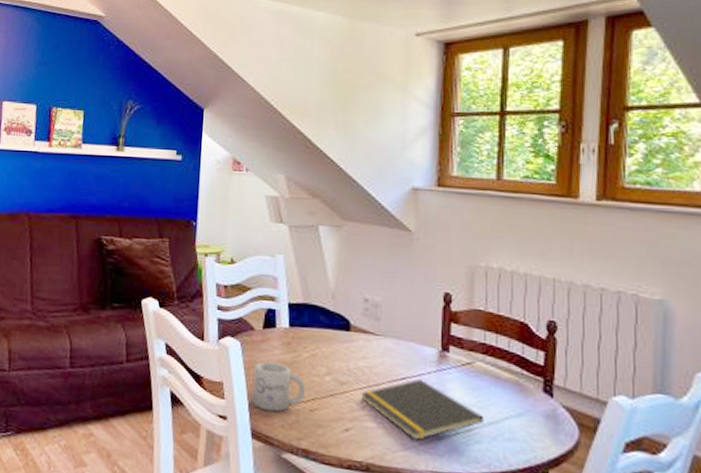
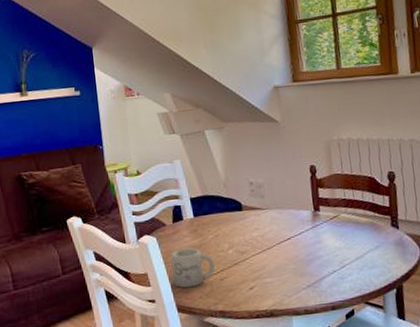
notepad: present [361,379,484,441] -> none [258,237,352,285]

